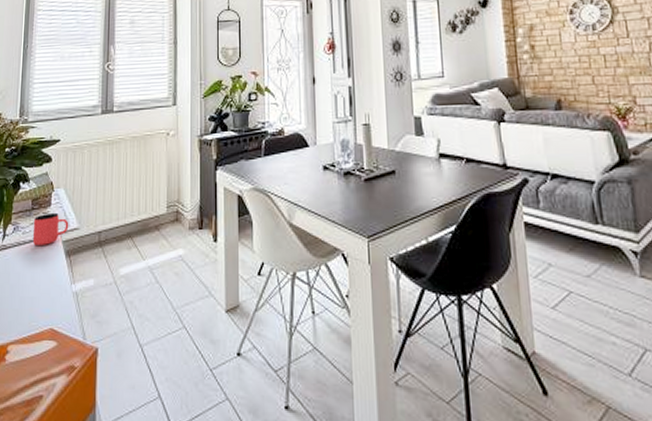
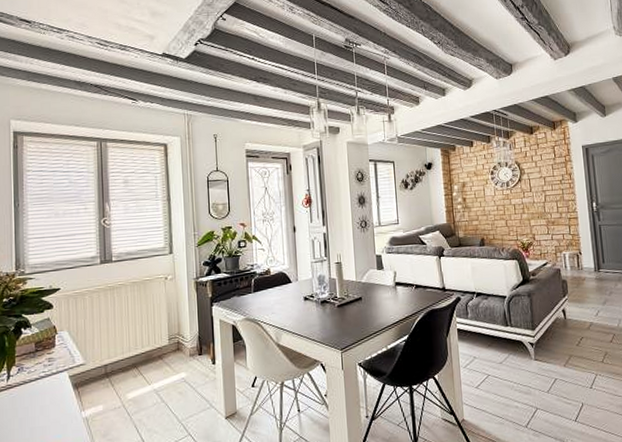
cup: present [32,212,69,245] -> none [38,352,75,382]

